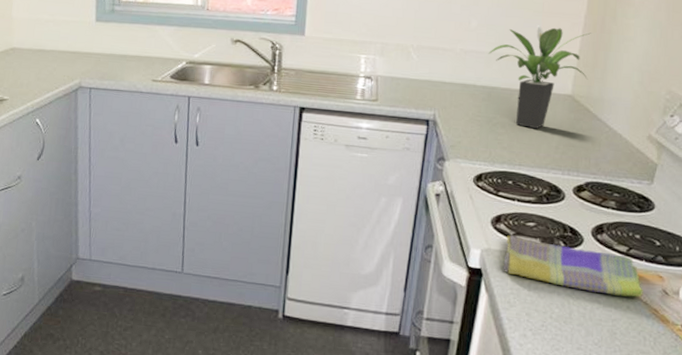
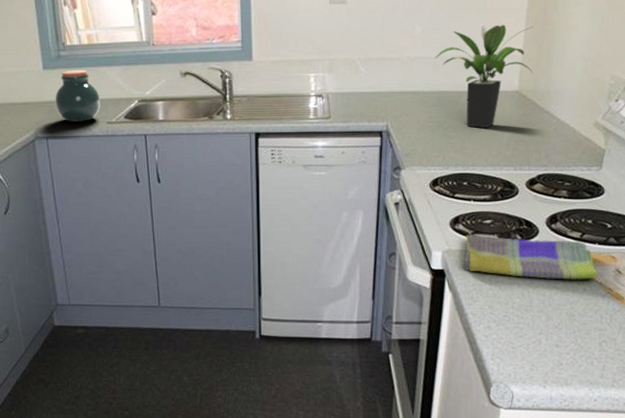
jar: none [103,25,148,77] -> present [55,70,101,122]

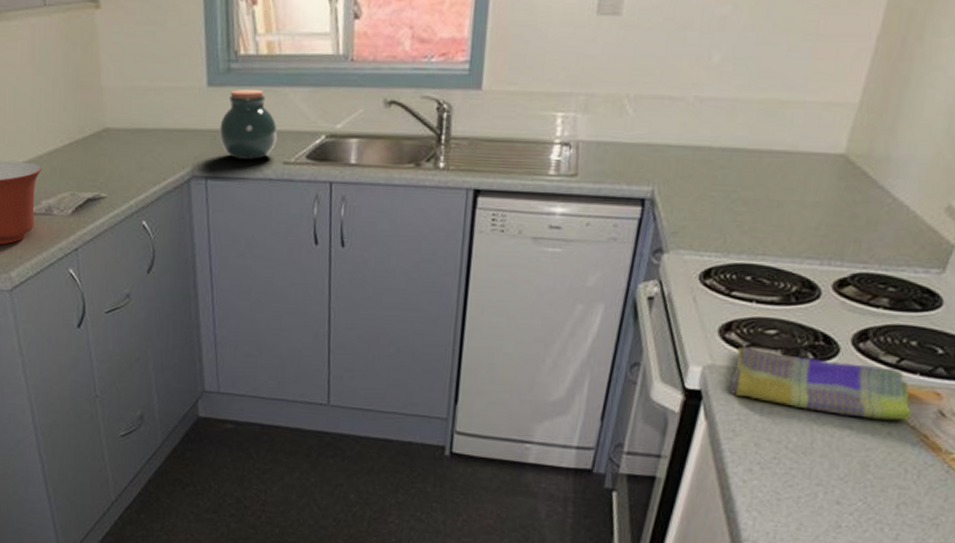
potted plant: present [435,24,535,128] -> none [733,55,885,204]

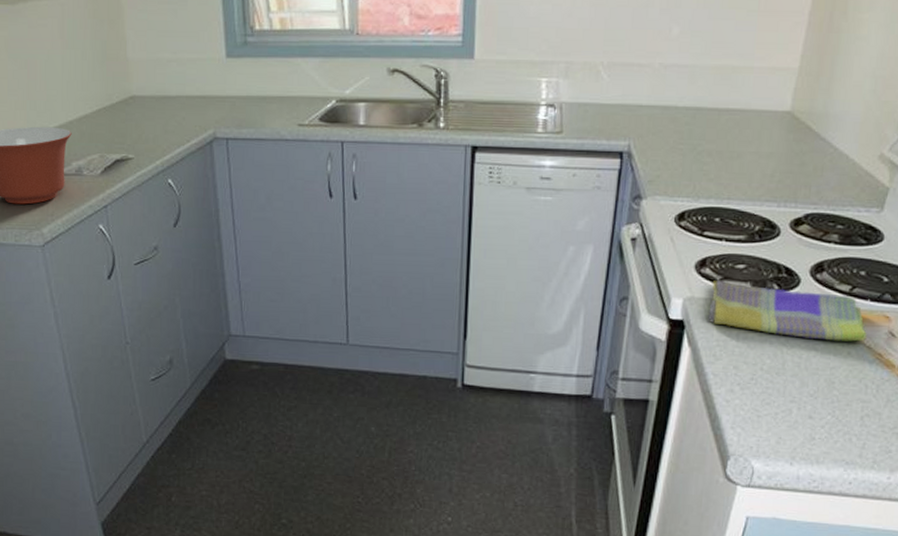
jar: present [219,89,277,160] -> none [238,60,292,122]

